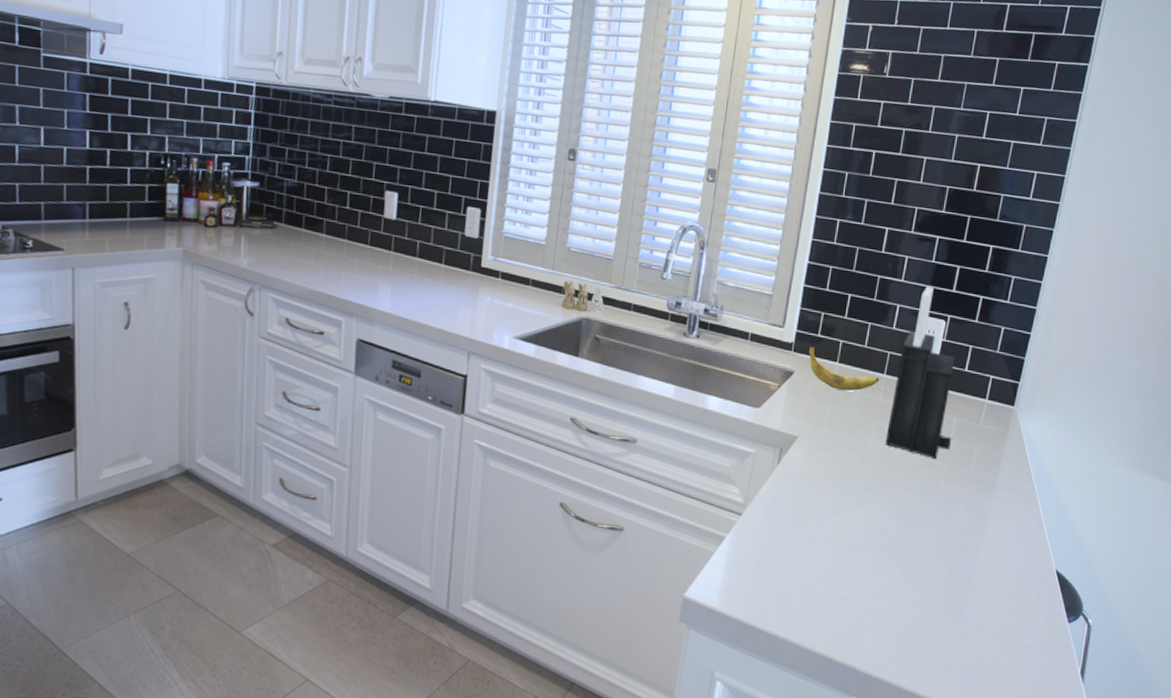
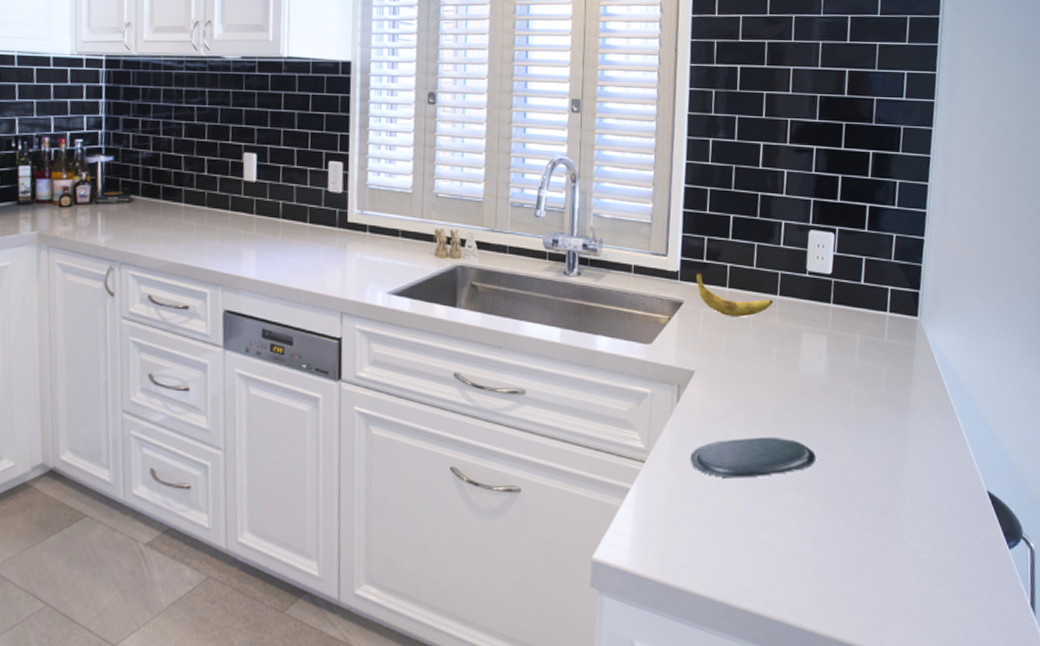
oval tray: none [784,502,901,538] -> present [690,436,816,479]
knife block: present [885,287,955,460] -> none [787,199,857,382]

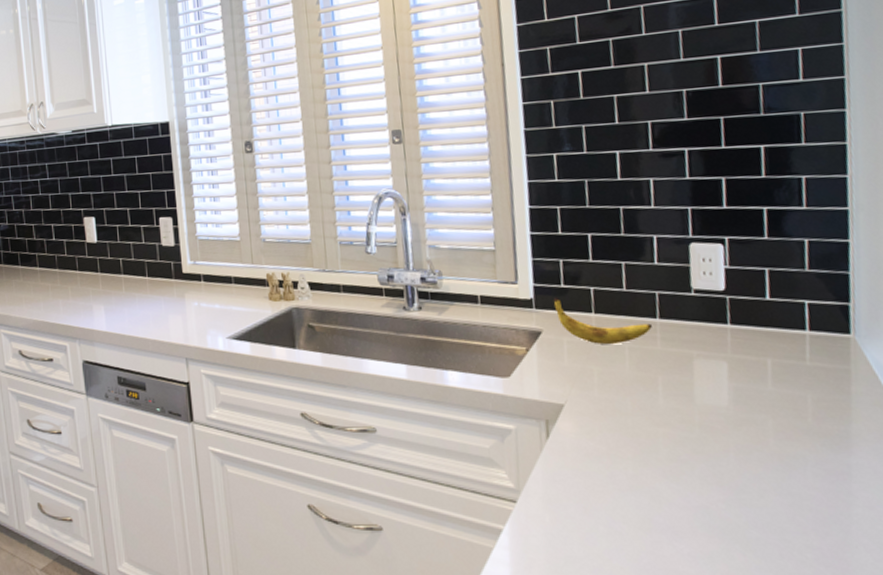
oval tray: present [690,436,816,479] -> none [569,475,729,521]

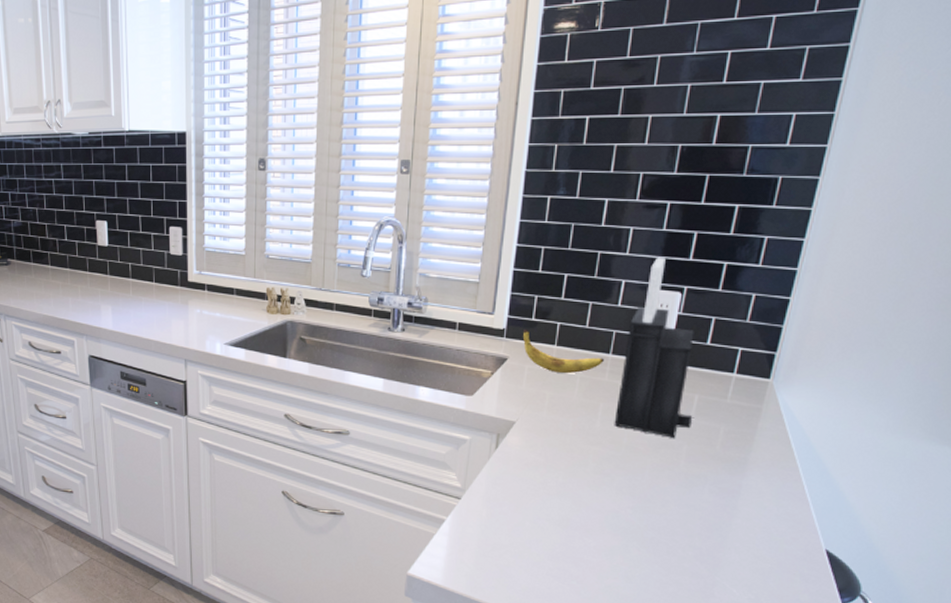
knife block: none [672,208,772,413] -> present [614,258,694,439]

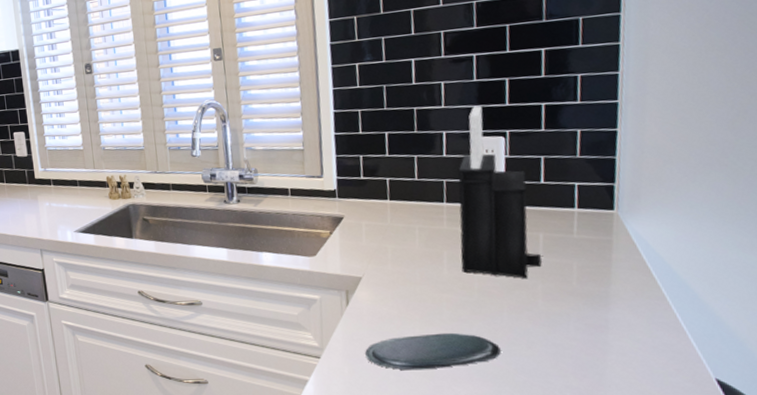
oval tray: none [506,484,636,519] -> present [365,332,501,371]
banana: present [523,329,604,373] -> none [354,187,440,226]

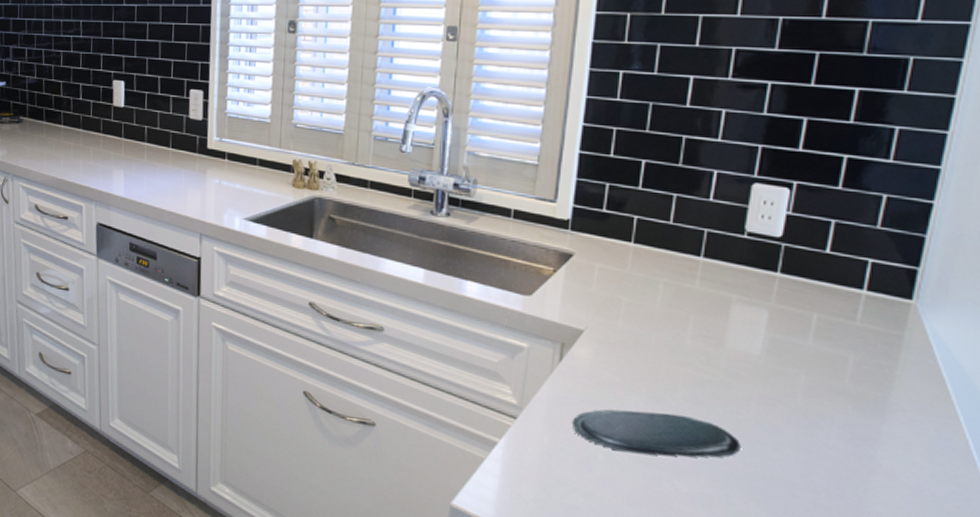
knife block: present [458,106,542,279] -> none [708,146,812,366]

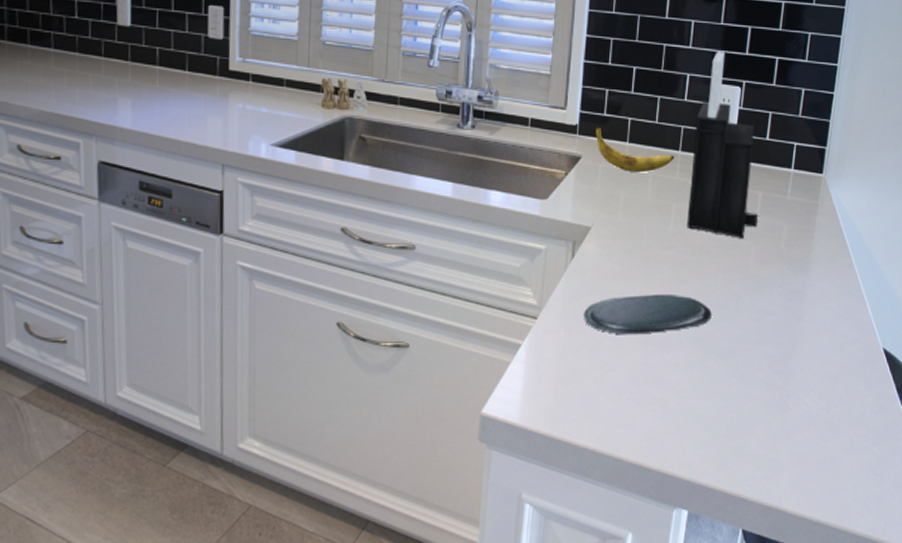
banana: none [592,221,693,277] -> present [596,124,674,172]
knife block: none [708,146,812,366] -> present [687,52,759,240]

